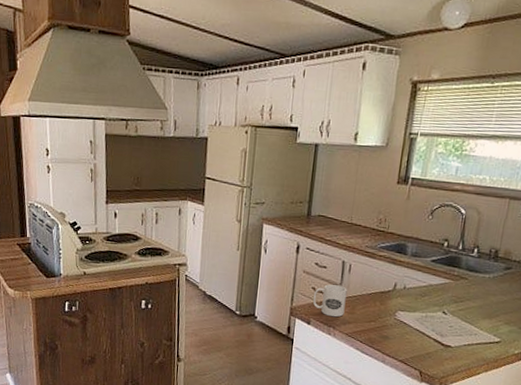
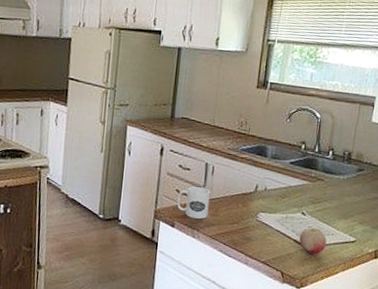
fruit: none [439,326,469,354] -> present [299,227,327,254]

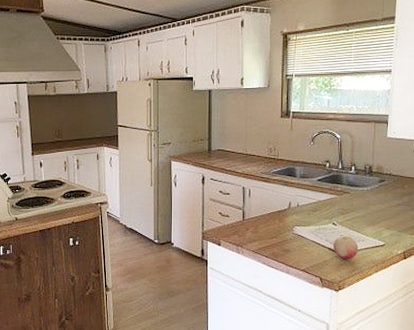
mug: present [176,186,211,220] -> none [221,209,249,237]

